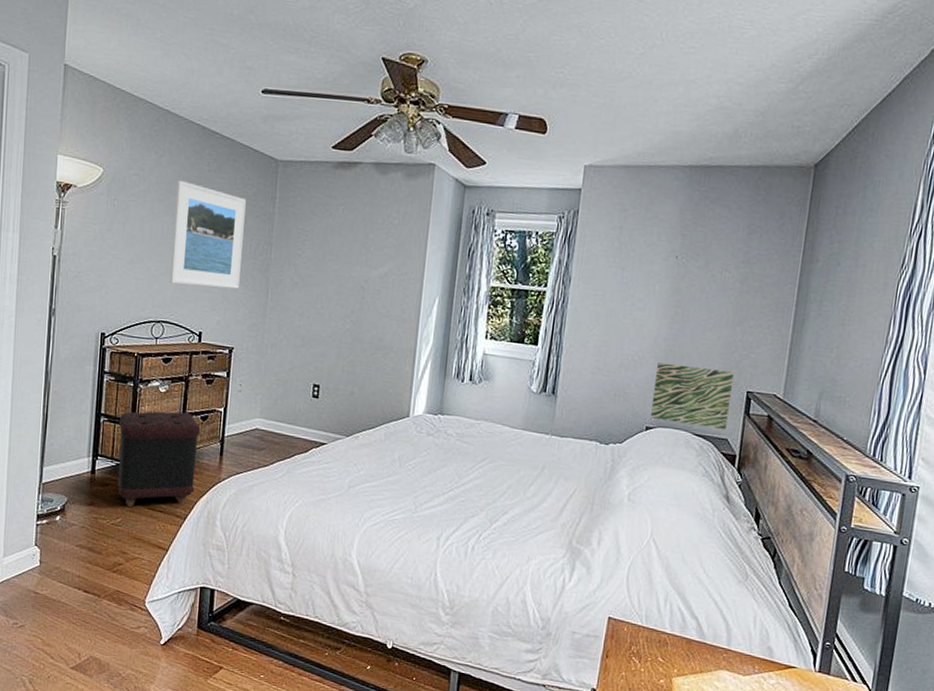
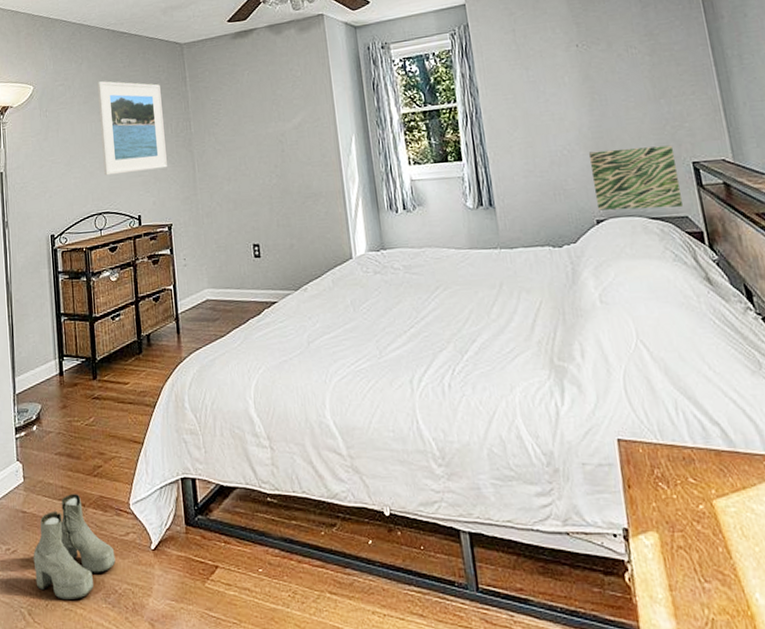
boots: none [40,584,124,676] -> present [33,494,116,599]
ottoman: present [117,411,201,507] -> none [78,297,159,404]

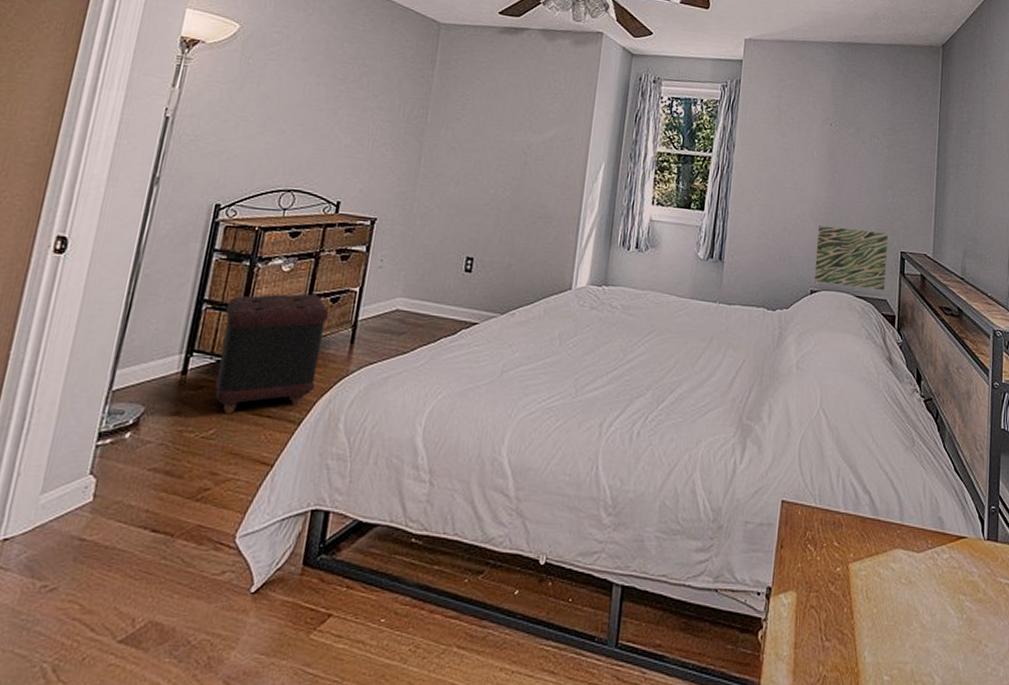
boots: present [33,494,116,599] -> none [74,521,200,652]
ottoman: none [78,297,159,404] -> present [215,294,330,414]
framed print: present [97,80,167,176] -> none [307,39,403,155]

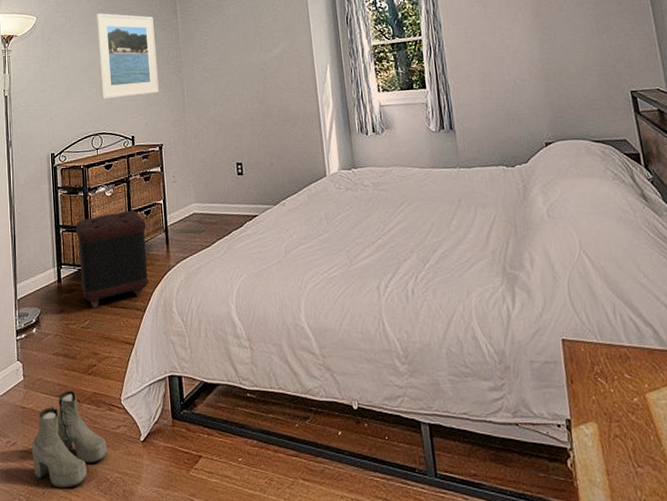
boots: none [74,521,200,652] -> present [31,391,108,488]
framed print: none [307,39,403,155] -> present [95,13,159,100]
wall art: present [814,225,889,290] -> none [538,76,622,134]

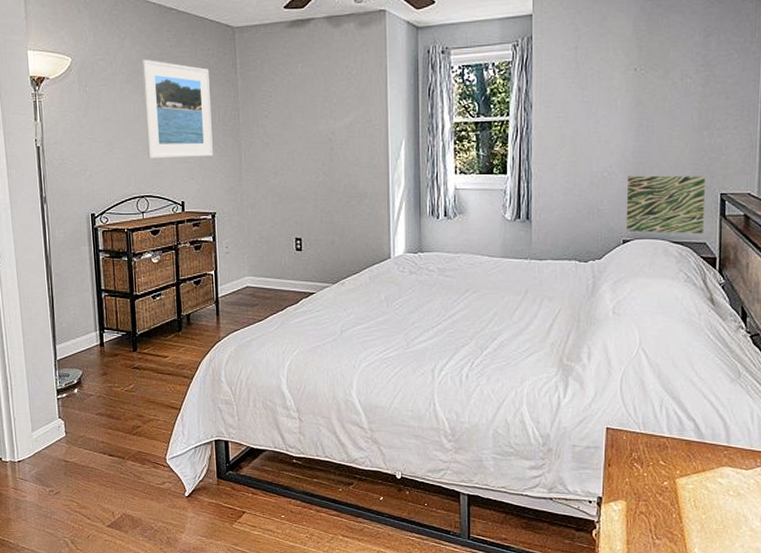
boots: present [31,391,108,488] -> none [75,448,152,533]
ottoman: present [75,210,149,309] -> none [118,279,198,374]
wall art: none [538,76,622,134] -> present [625,175,706,234]

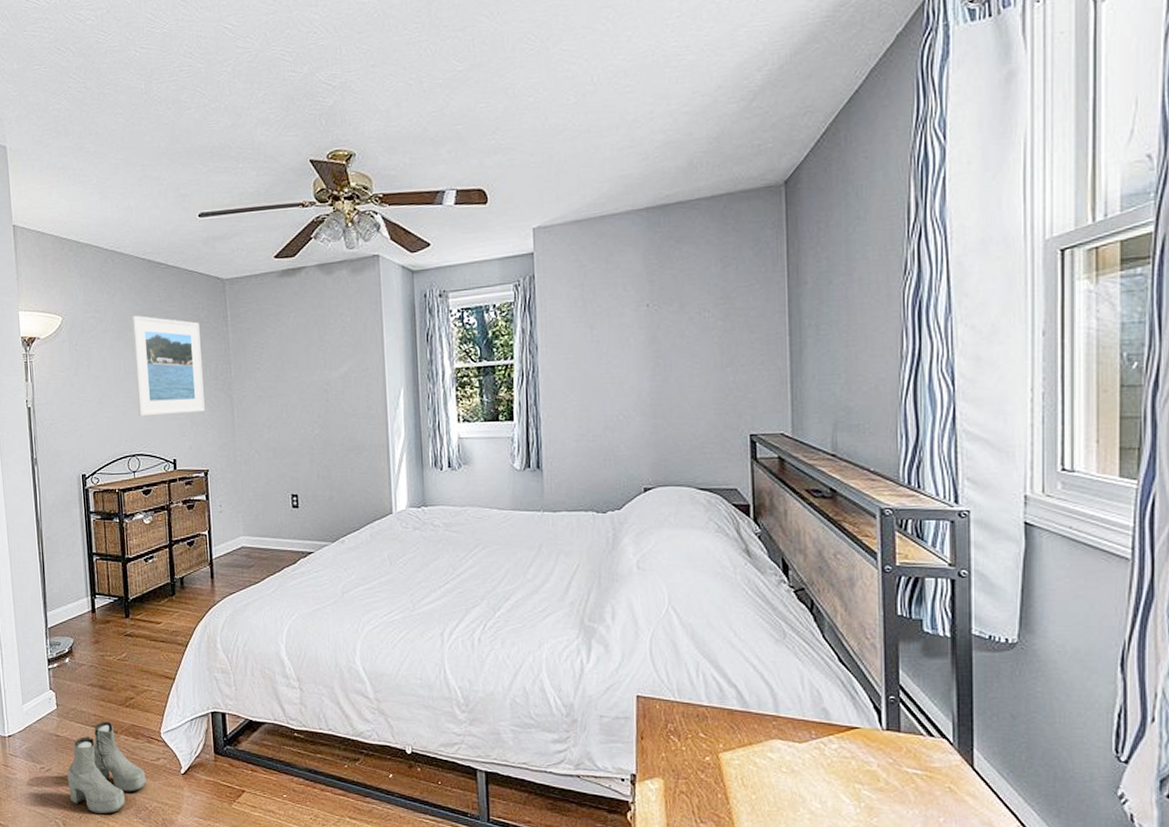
boots: none [75,448,152,533] -> present [67,722,147,814]
wall art: present [625,175,706,234] -> none [644,416,734,480]

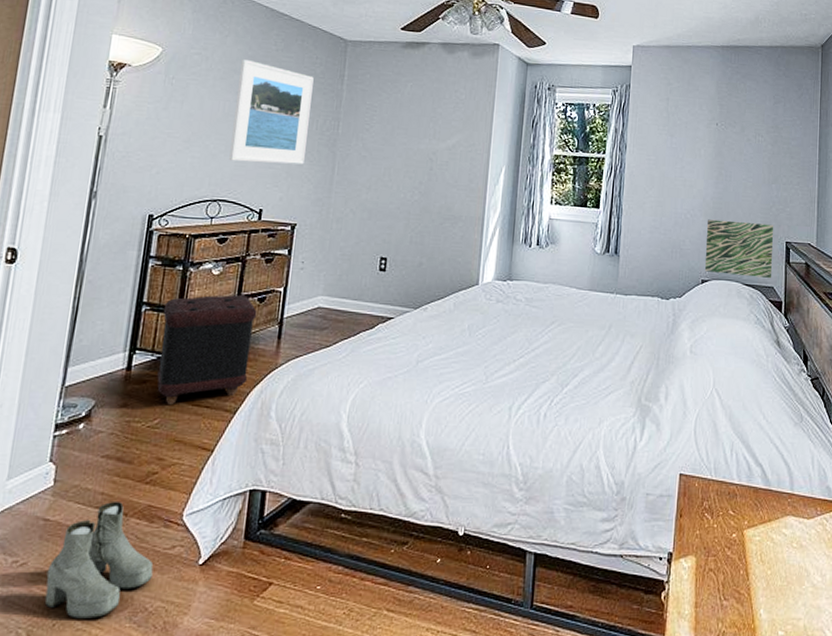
ottoman: none [110,541,192,641] -> present [157,295,257,406]
wall art: none [644,416,734,480] -> present [704,219,774,278]

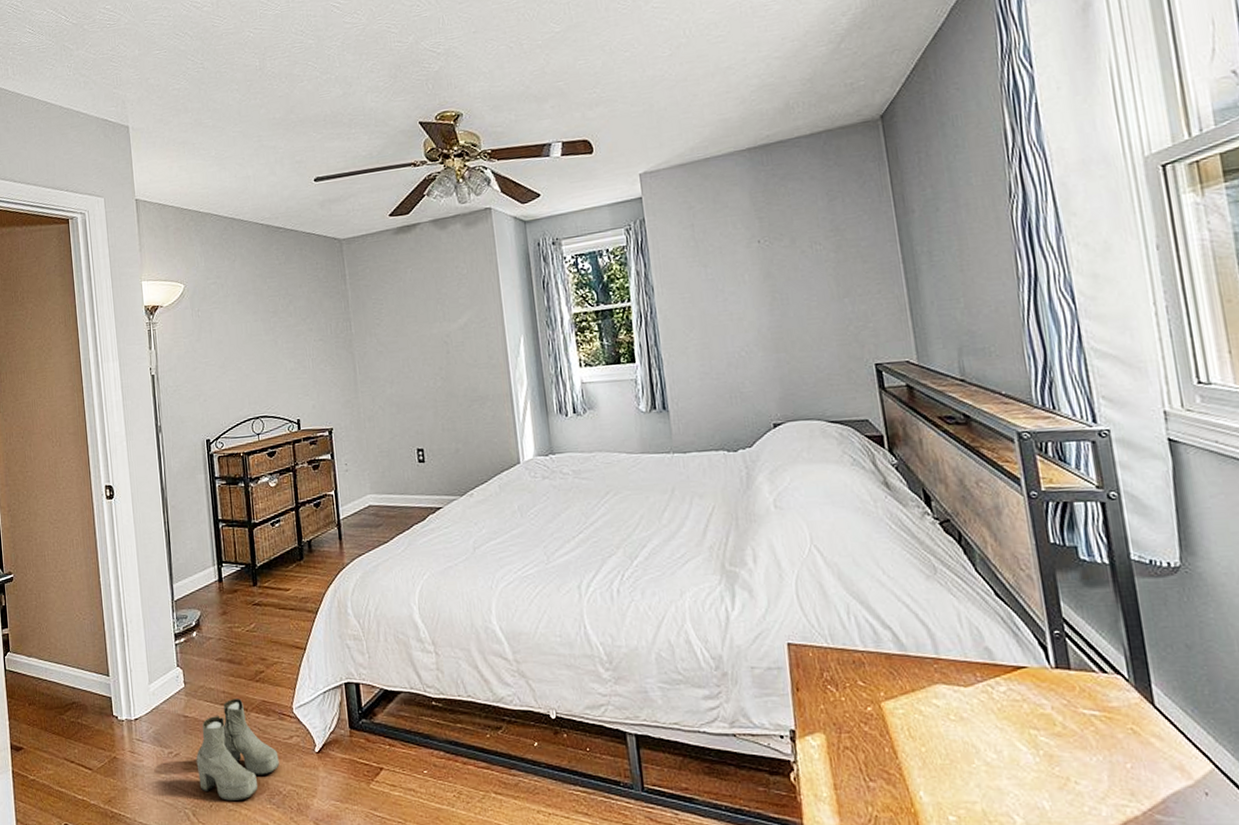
ottoman: present [157,295,257,406] -> none [236,503,321,611]
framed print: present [229,58,314,165] -> none [252,278,327,378]
wall art: present [704,219,774,278] -> none [767,346,863,414]

